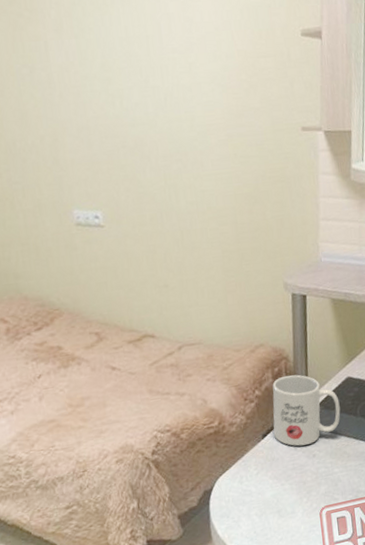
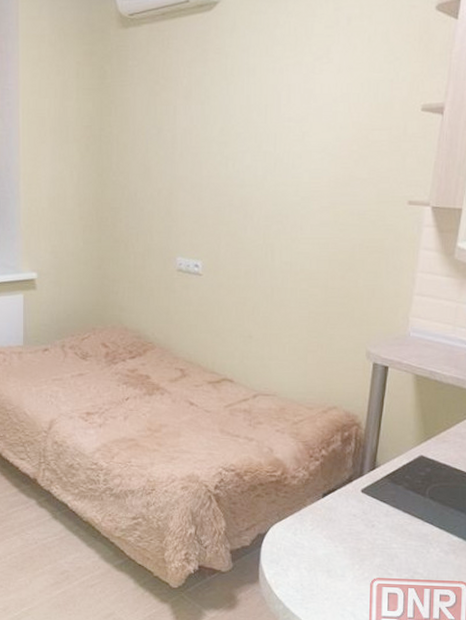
mug: present [272,374,341,446] -> none [334,441,408,514]

